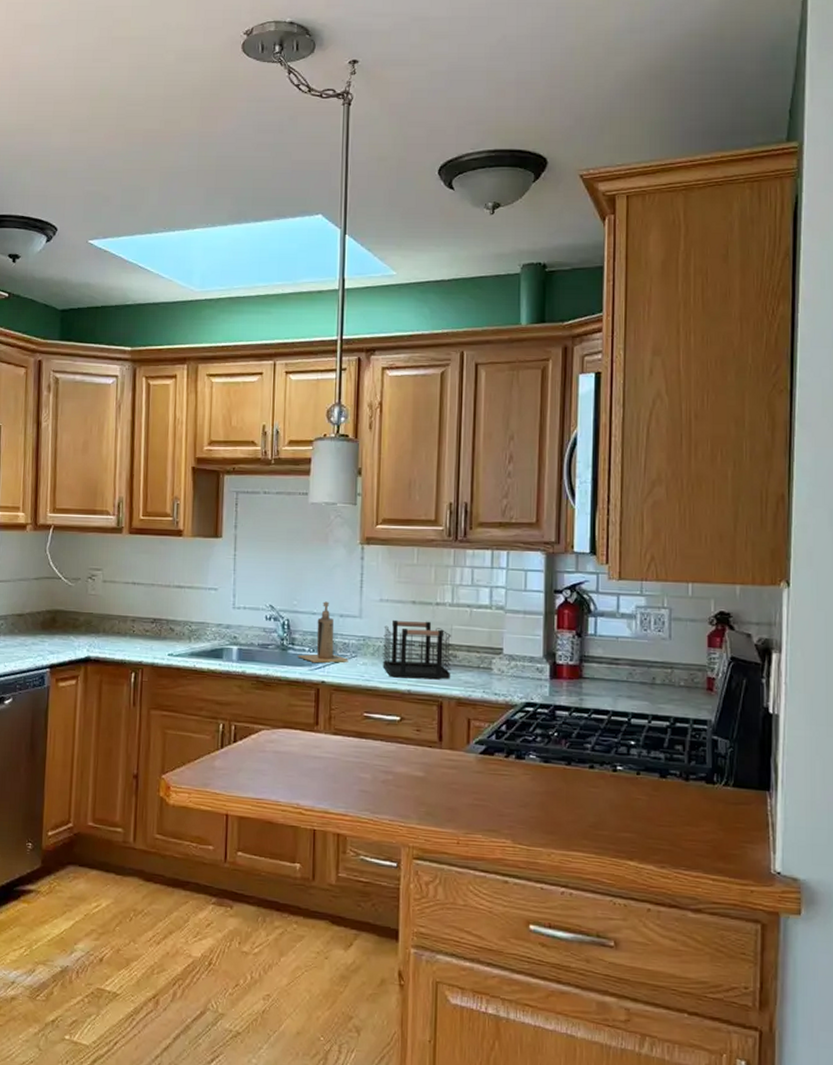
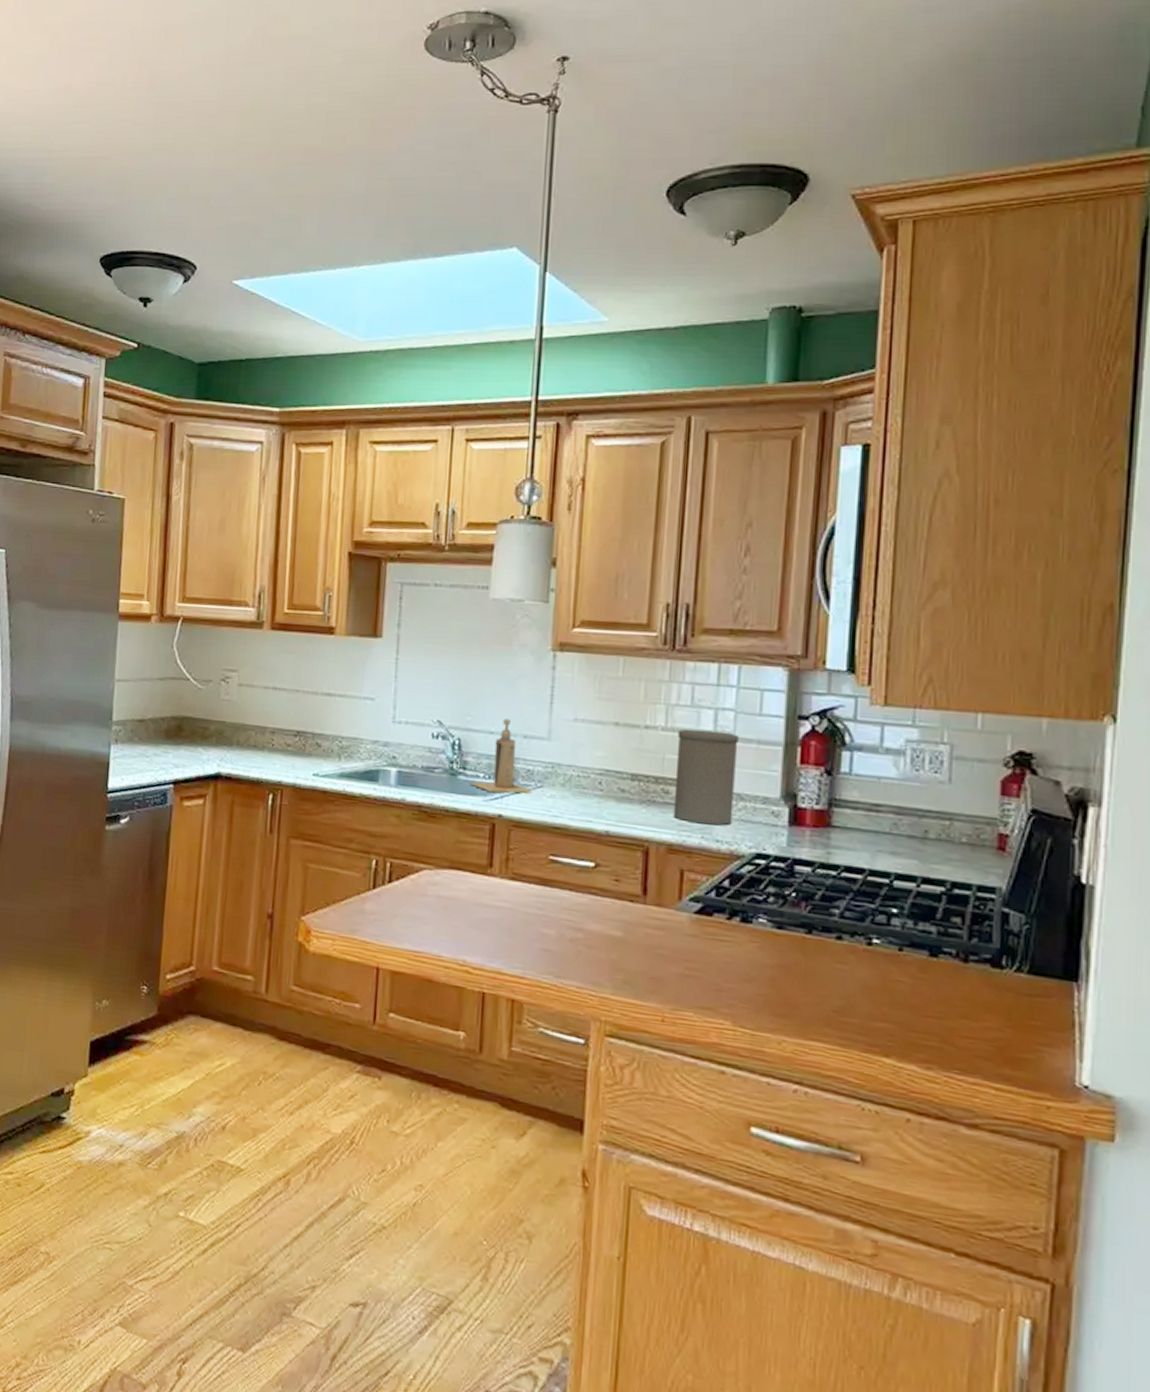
dish rack: present [382,619,452,680] -> none [575,744,664,820]
canister: none [460,604,509,682] -> present [673,729,739,826]

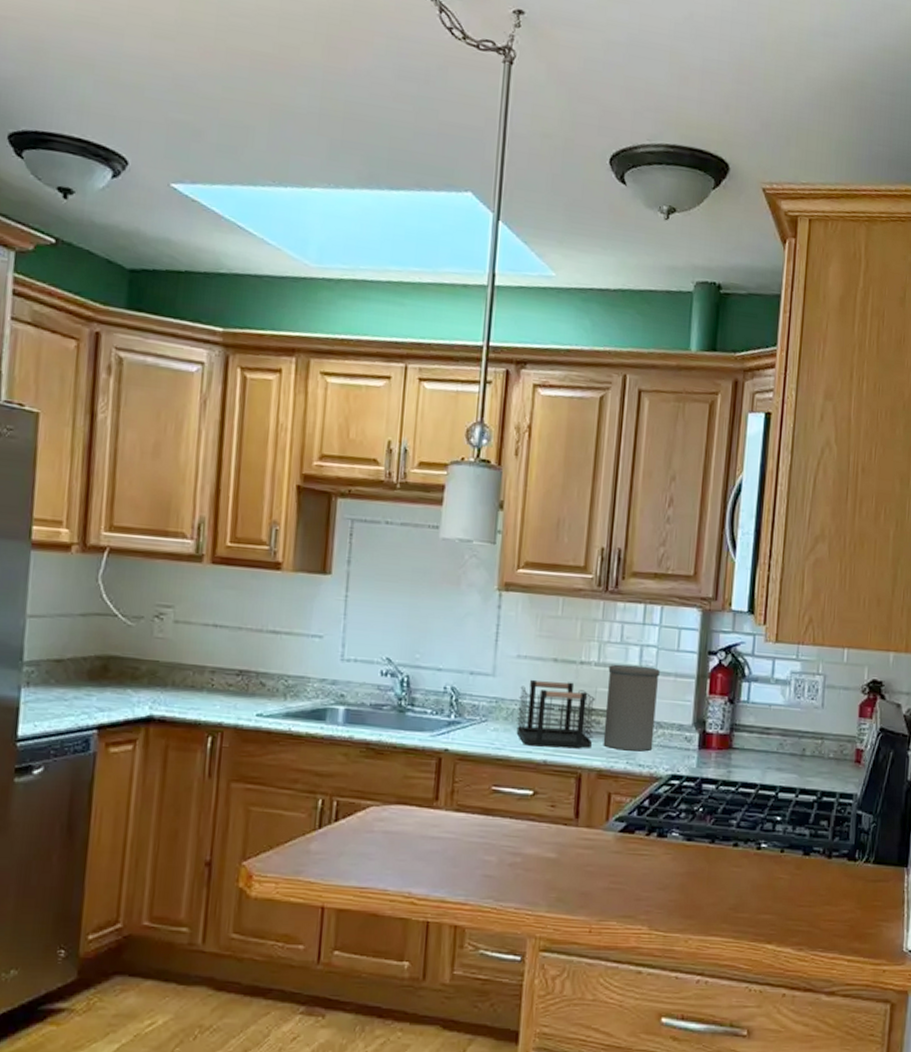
soap dispenser: present [469,718,533,794] -> none [417,655,477,728]
dish rack: none [575,744,664,820] -> present [516,679,595,749]

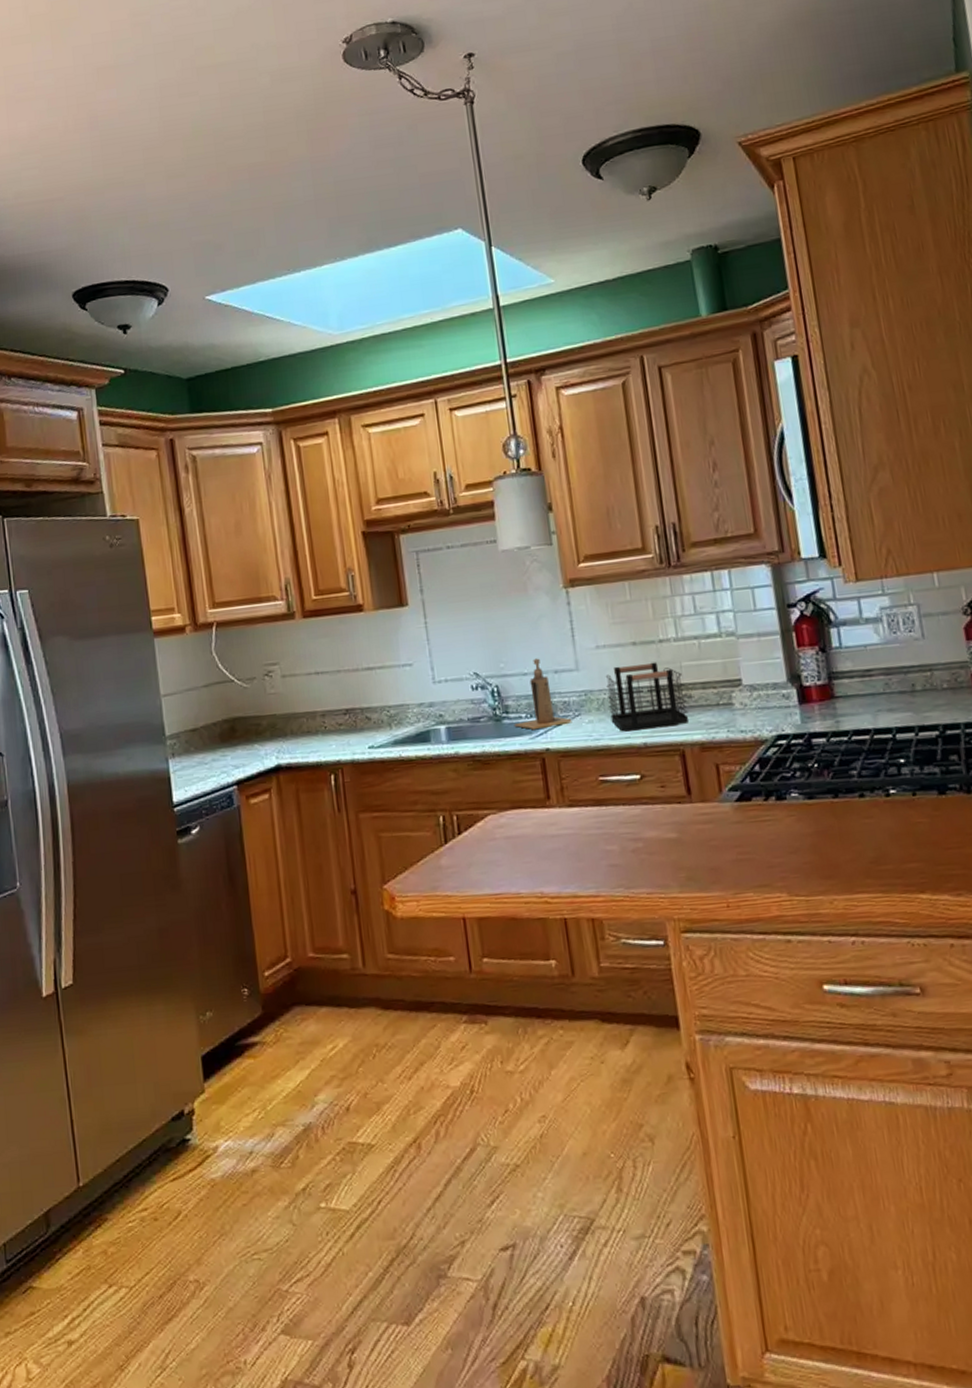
soap dispenser: none [417,655,477,728] -> present [514,658,572,730]
canister: present [603,664,660,752] -> none [688,631,752,720]

